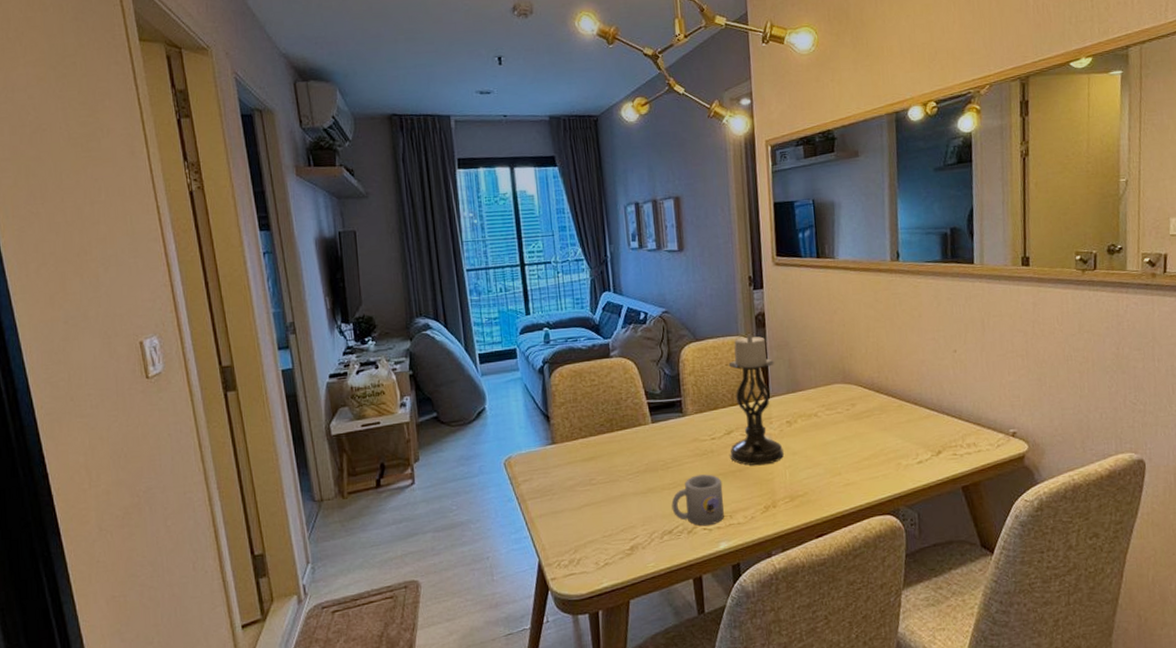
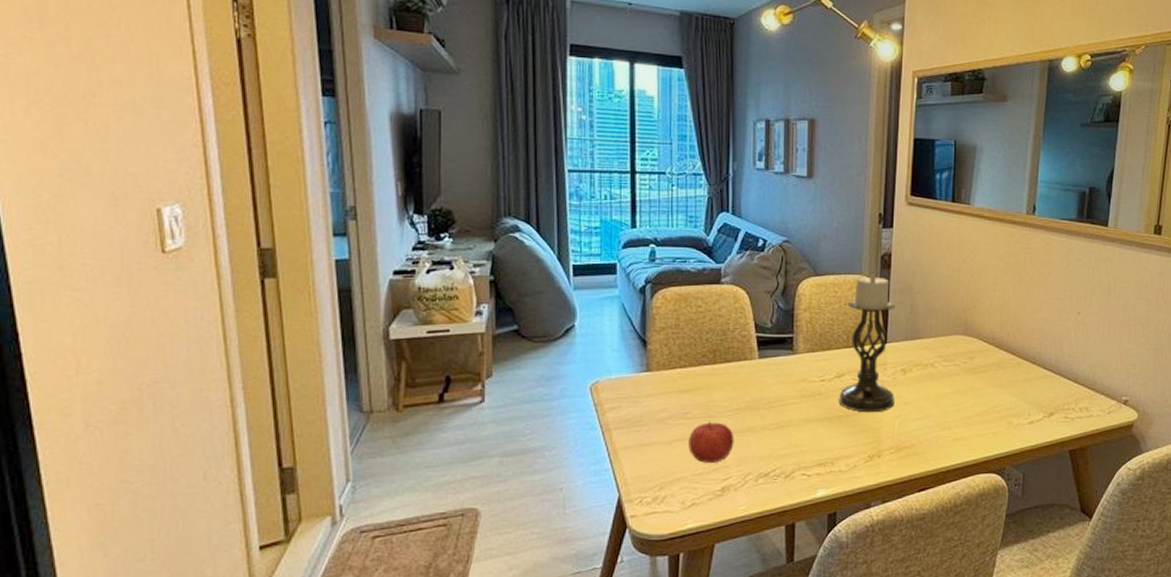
fruit: none [596,485,638,525] -> present [688,421,734,463]
mug: present [671,474,724,526] -> none [771,417,827,472]

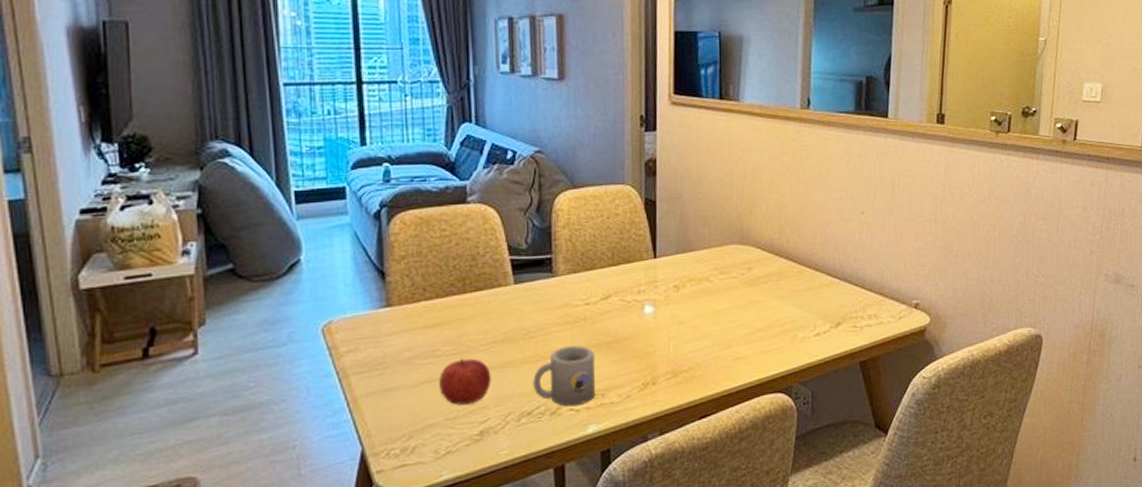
mug: none [771,417,827,472] -> present [533,345,596,407]
candle holder: present [838,274,896,413] -> none [606,182,668,336]

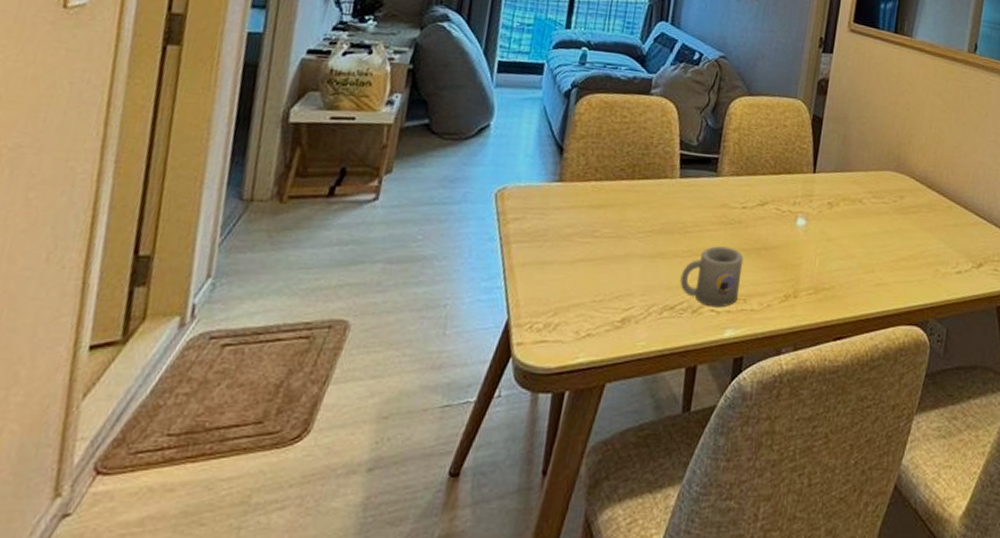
fruit: present [439,358,491,405] -> none [592,242,643,289]

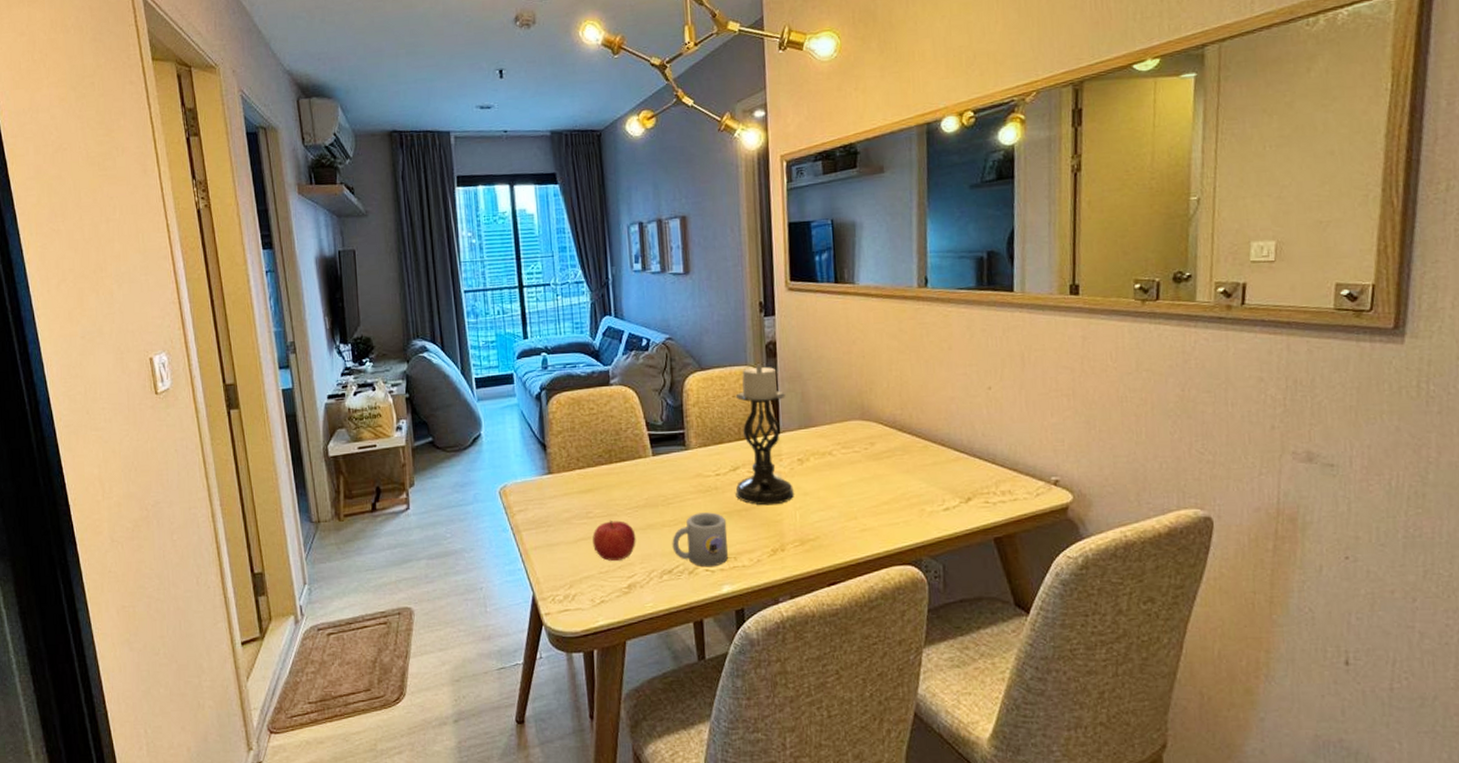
fruit: none [592,242,643,289] -> present [592,519,636,561]
candle holder: none [758,98,828,248] -> present [735,363,794,506]

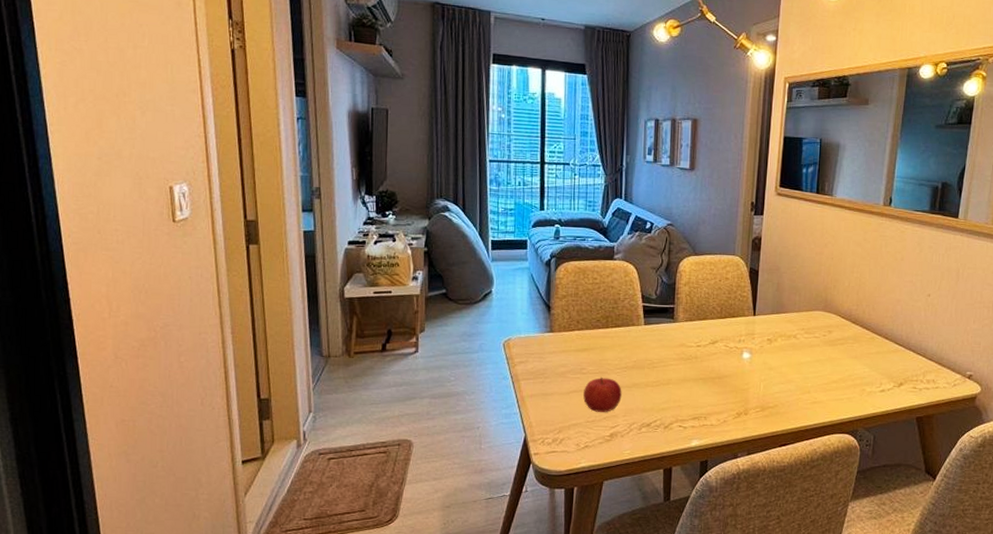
mug: present [672,512,728,567] -> none [652,377,702,424]
candle holder: present [735,363,794,506] -> none [712,255,764,376]

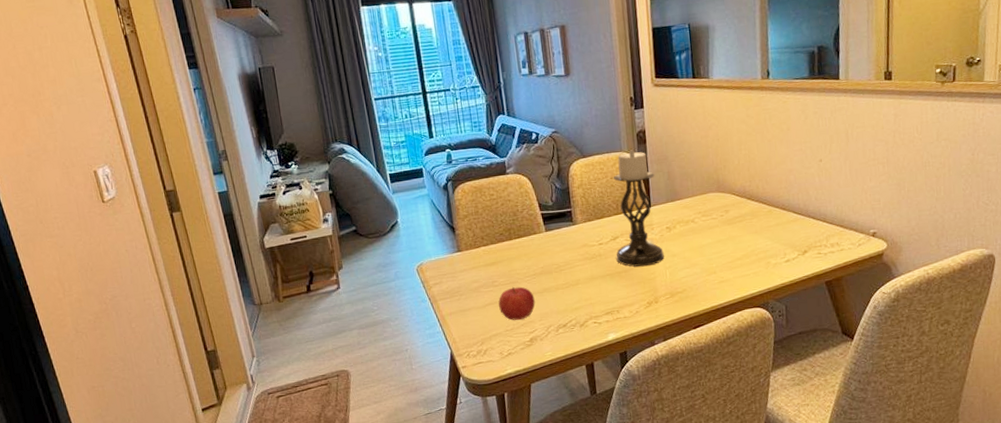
candle holder: none [712,255,764,376] -> present [613,149,664,267]

